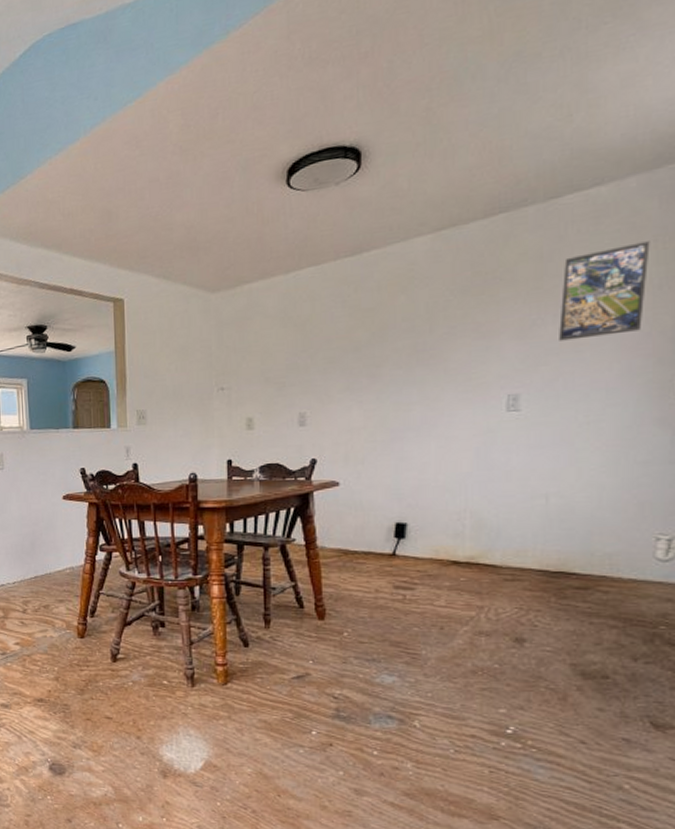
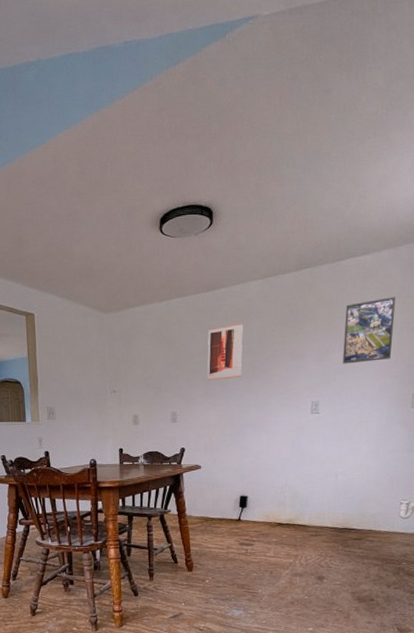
wall art: none [349,292,403,371] -> present [207,322,243,381]

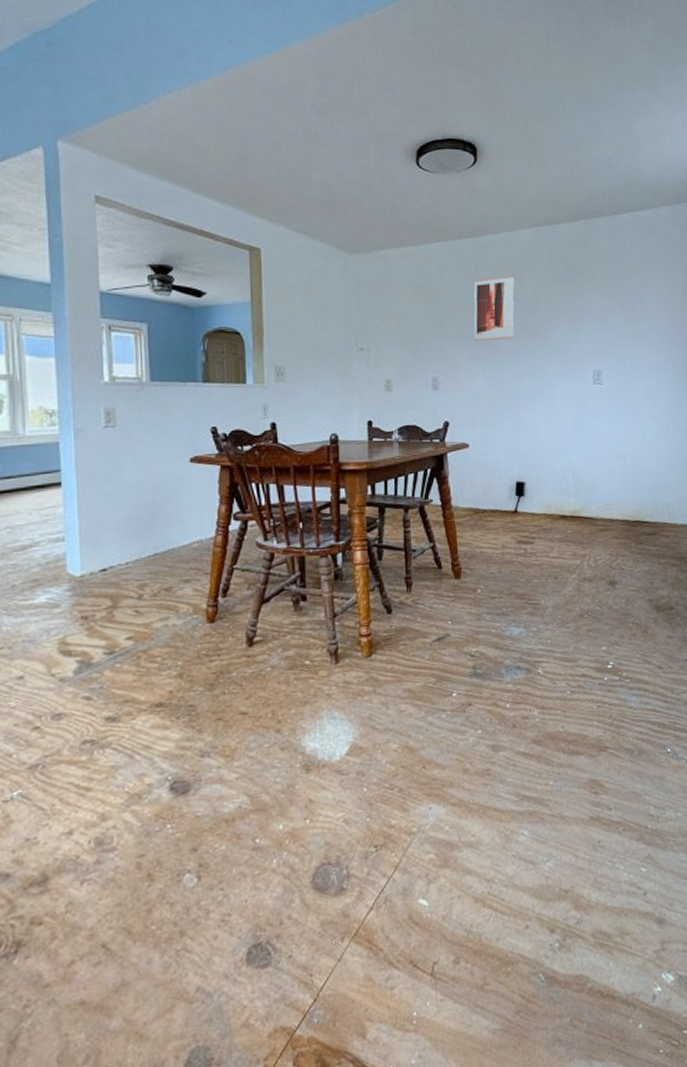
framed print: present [343,297,396,364] -> none [624,258,677,329]

